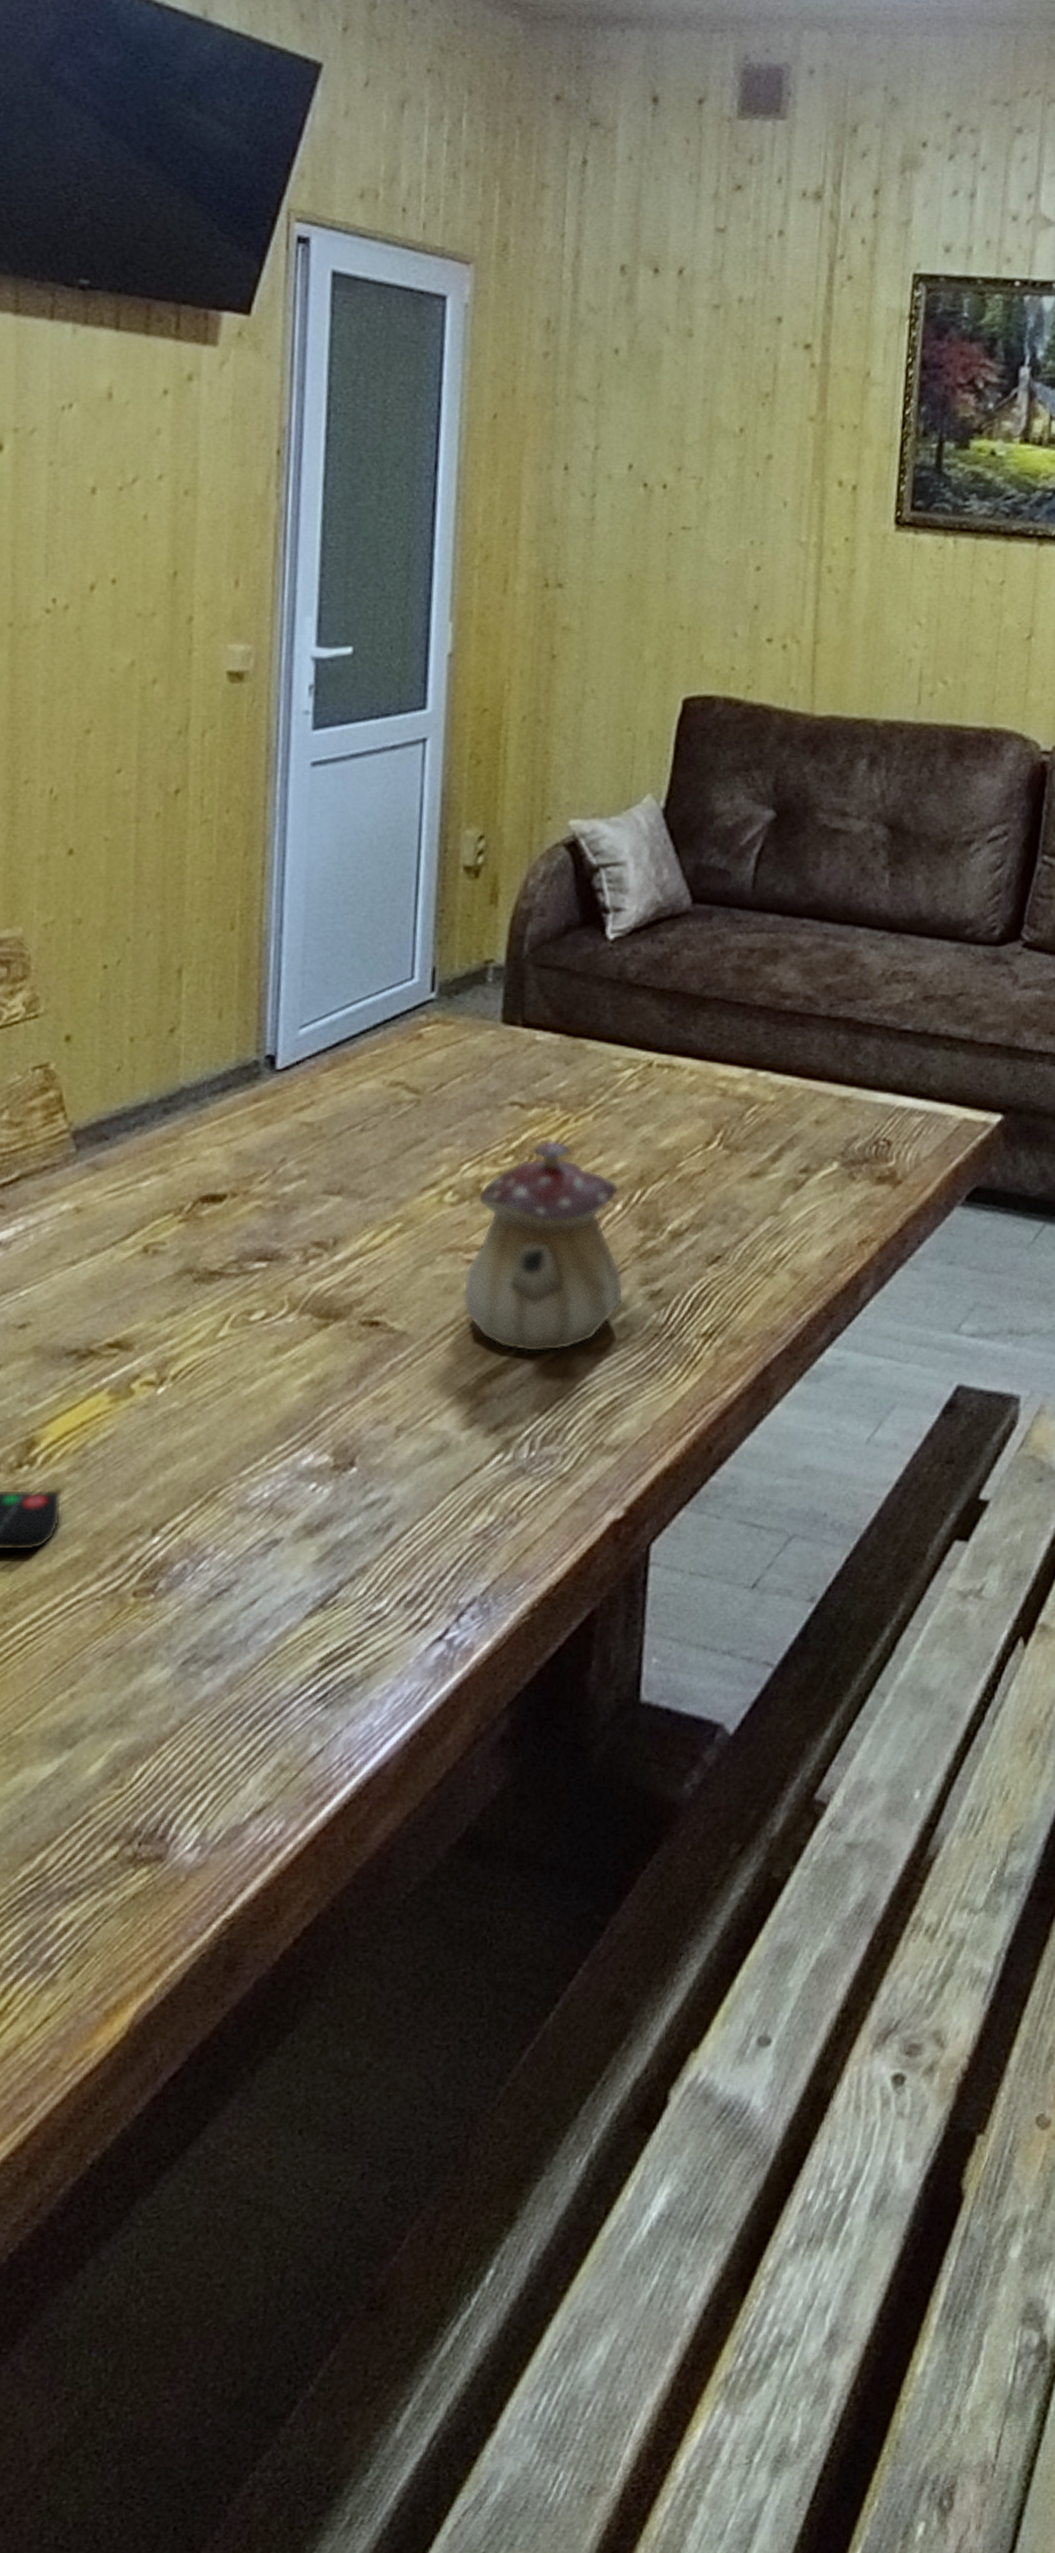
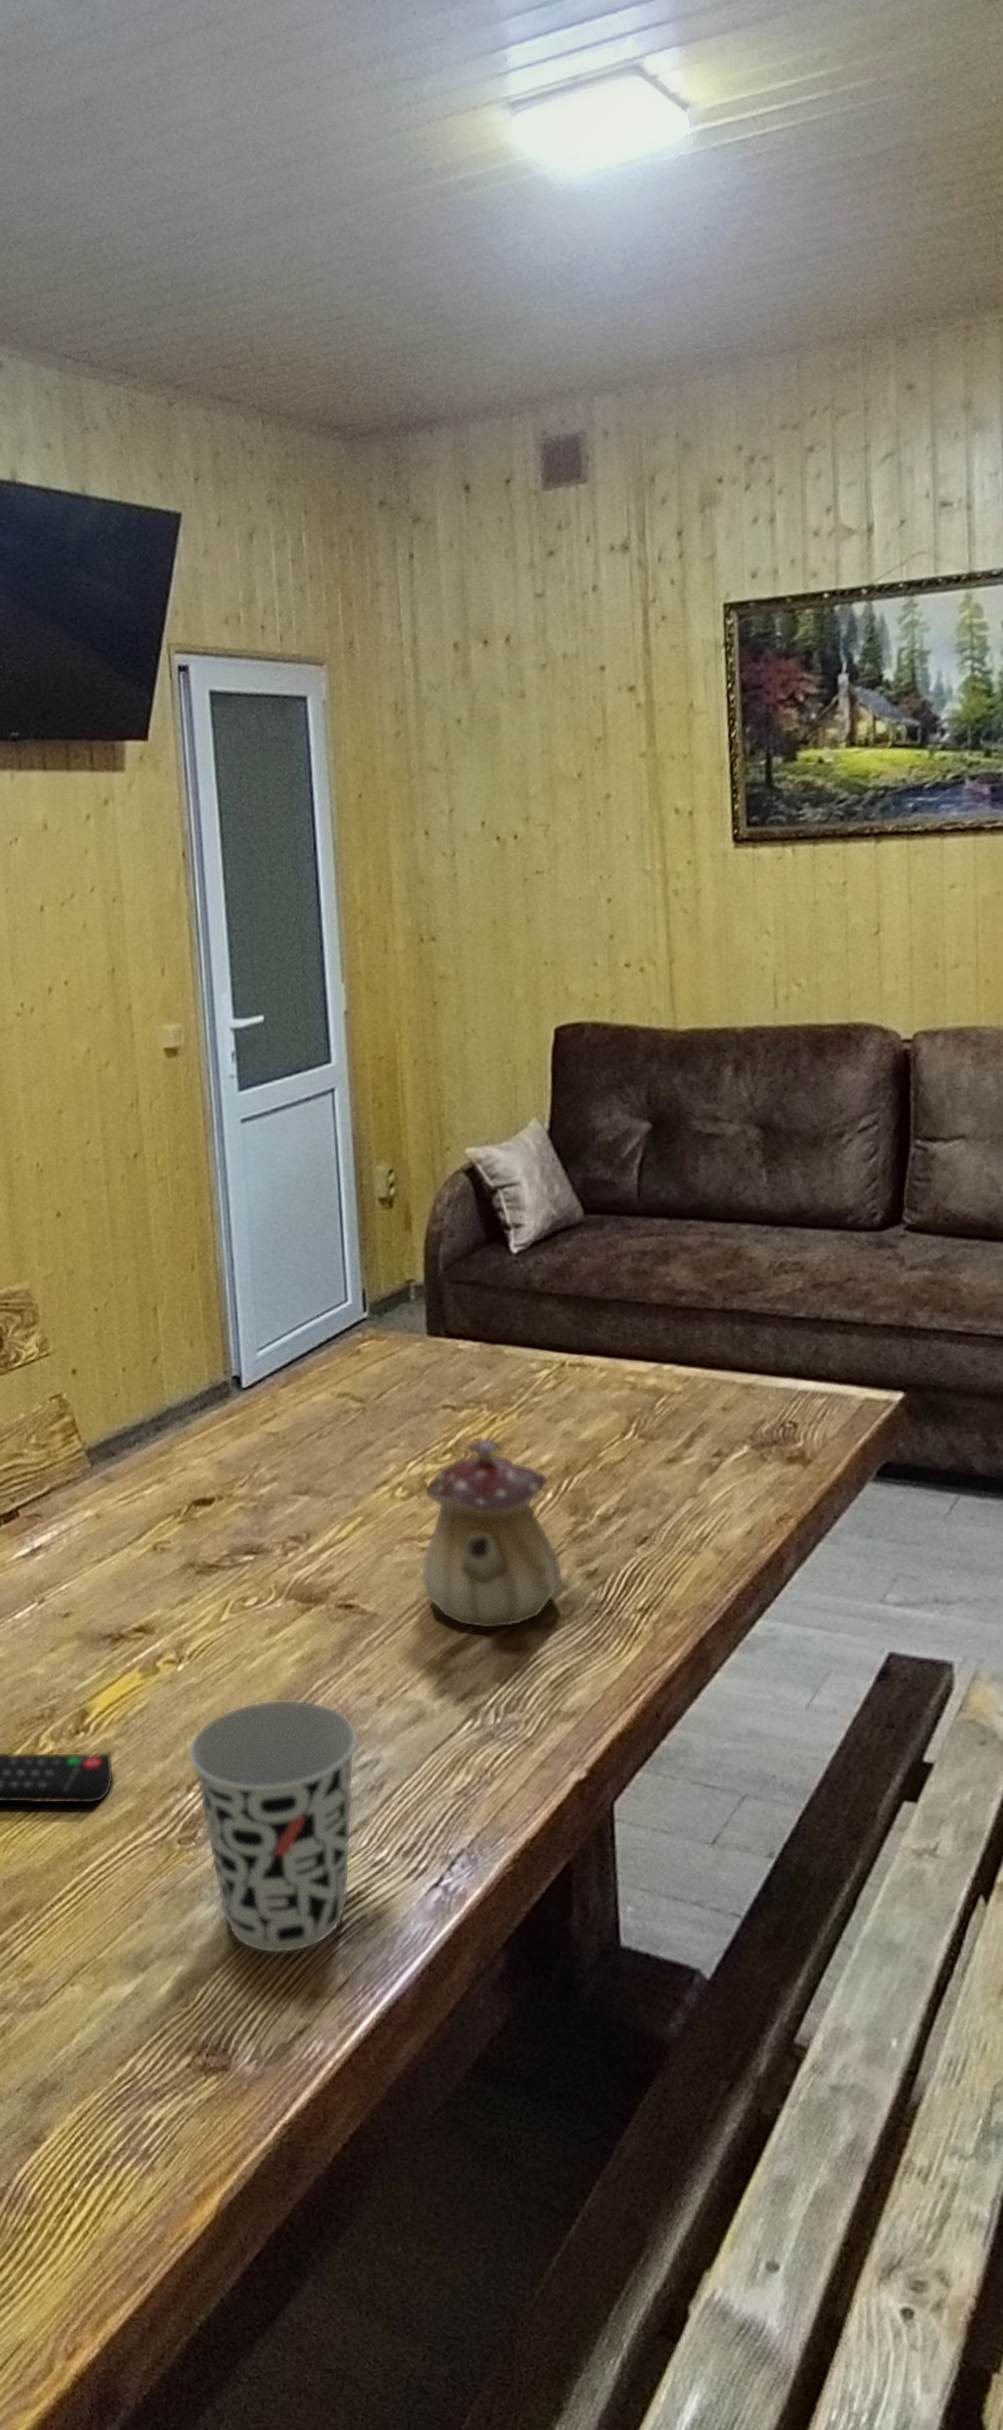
cup: none [157,1428,368,1722] -> present [187,1699,359,1954]

